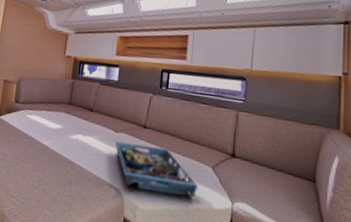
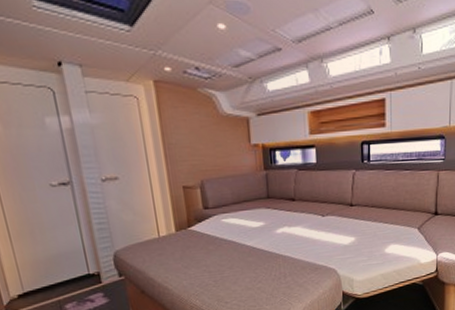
serving tray: present [115,141,198,198] -> none [324,221,406,265]

